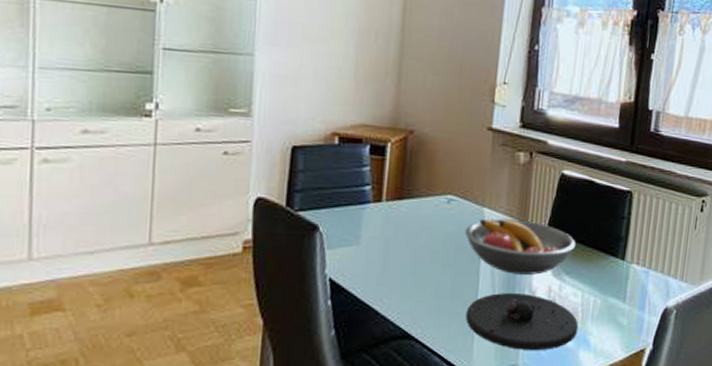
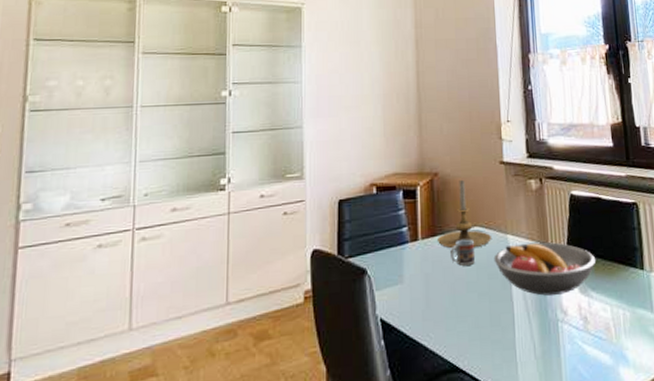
candle holder: none [404,141,467,218] -> present [438,179,492,249]
cup: none [417,206,445,234] -> present [450,239,476,266]
plate: present [465,293,579,350] -> none [506,313,614,373]

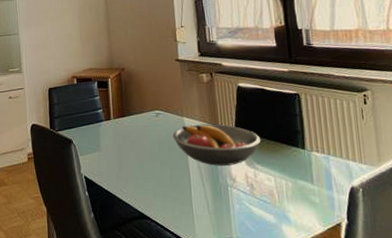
candle holder: present [438,179,492,249] -> none [126,73,171,127]
cup: present [450,239,476,266] -> none [137,119,158,140]

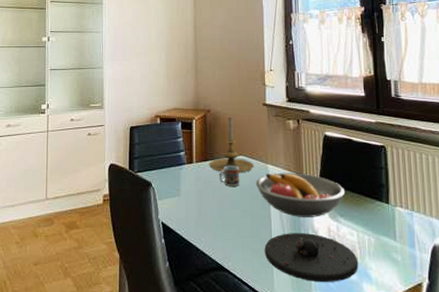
candle holder: none [126,73,171,127] -> present [209,116,255,173]
cup: none [137,119,158,140] -> present [219,165,240,186]
plate: none [184,180,278,226] -> present [264,233,359,282]

